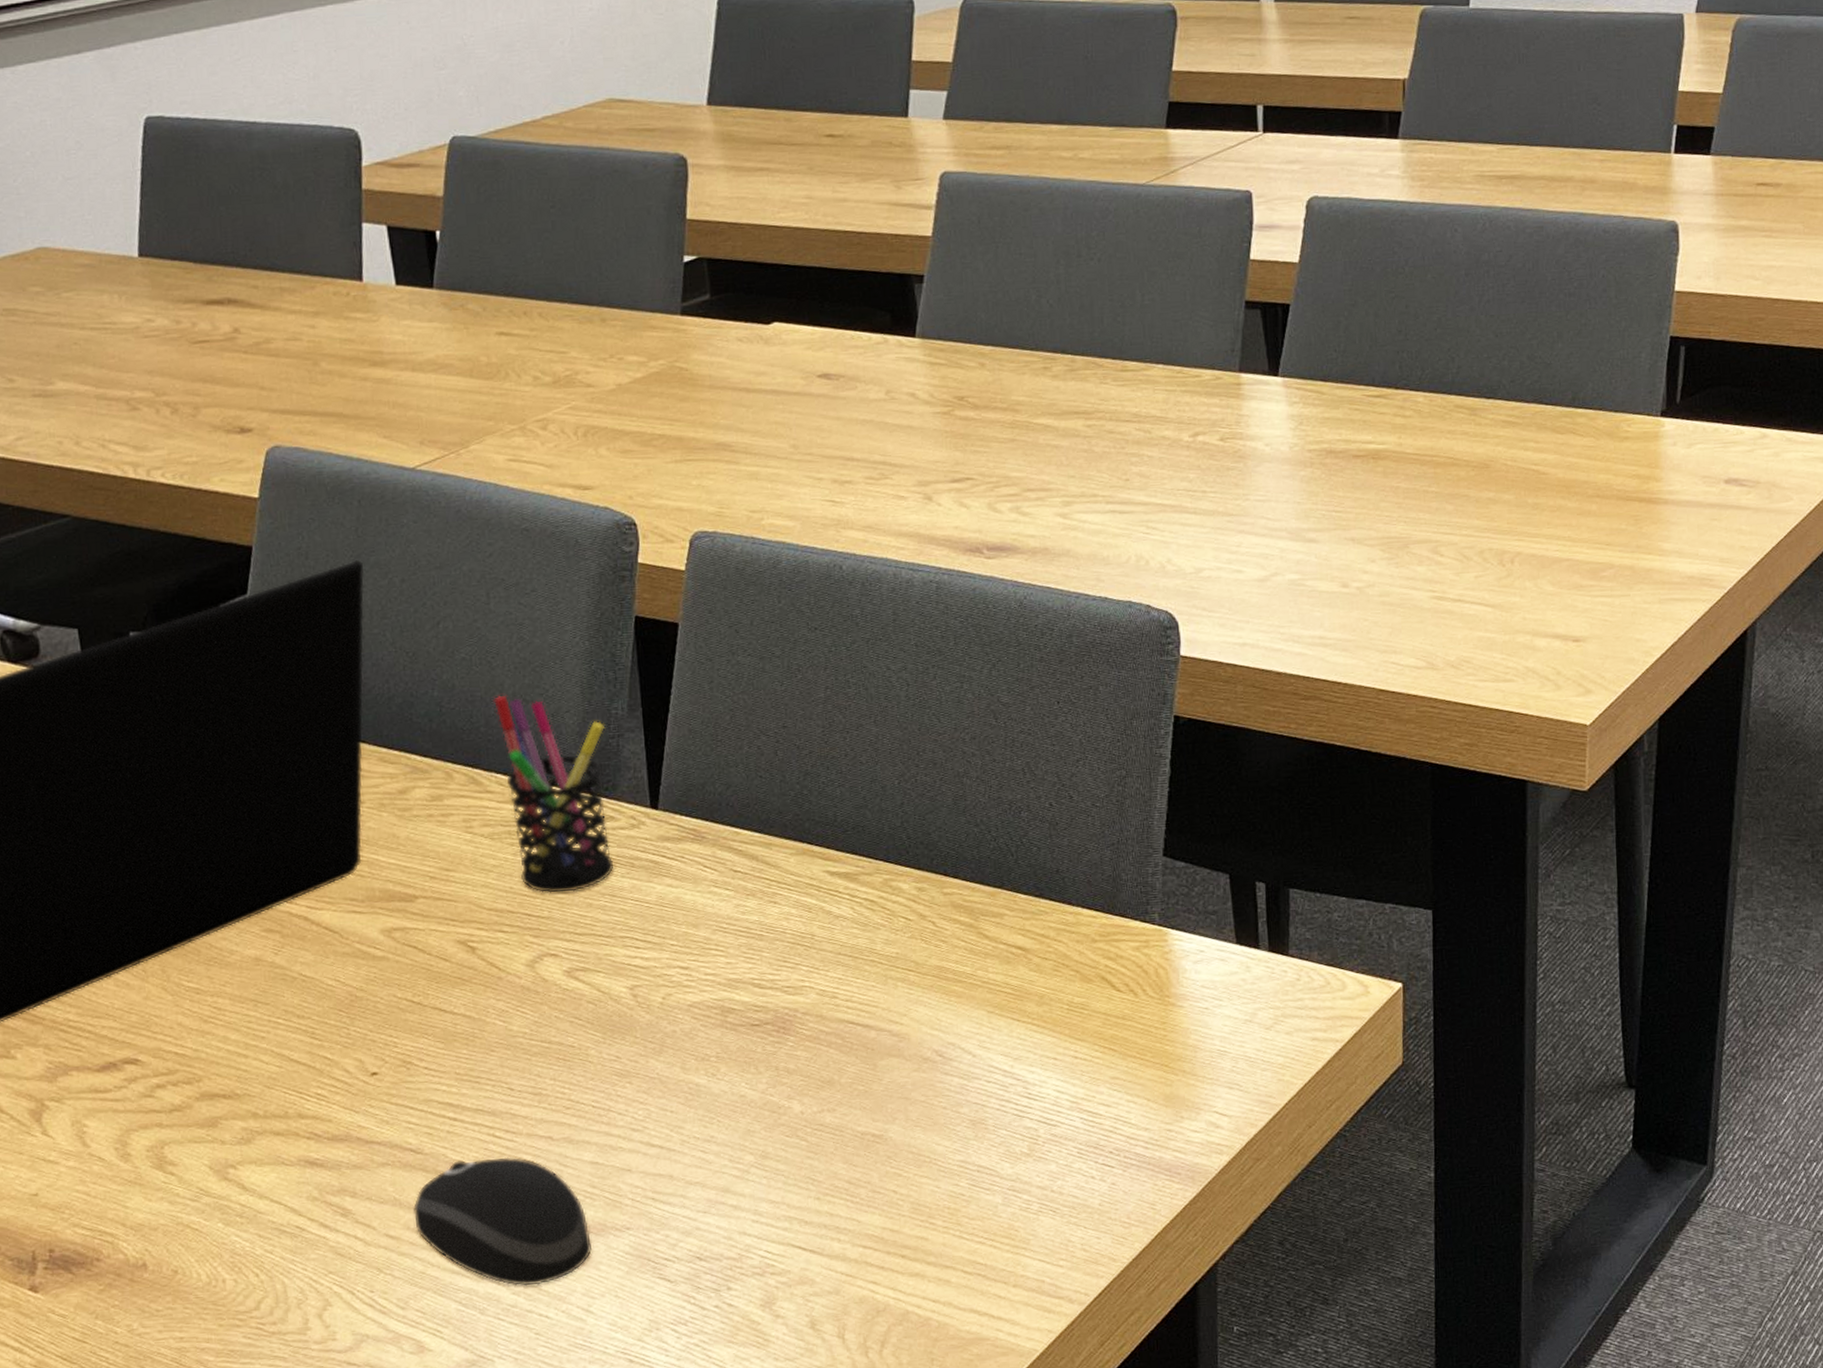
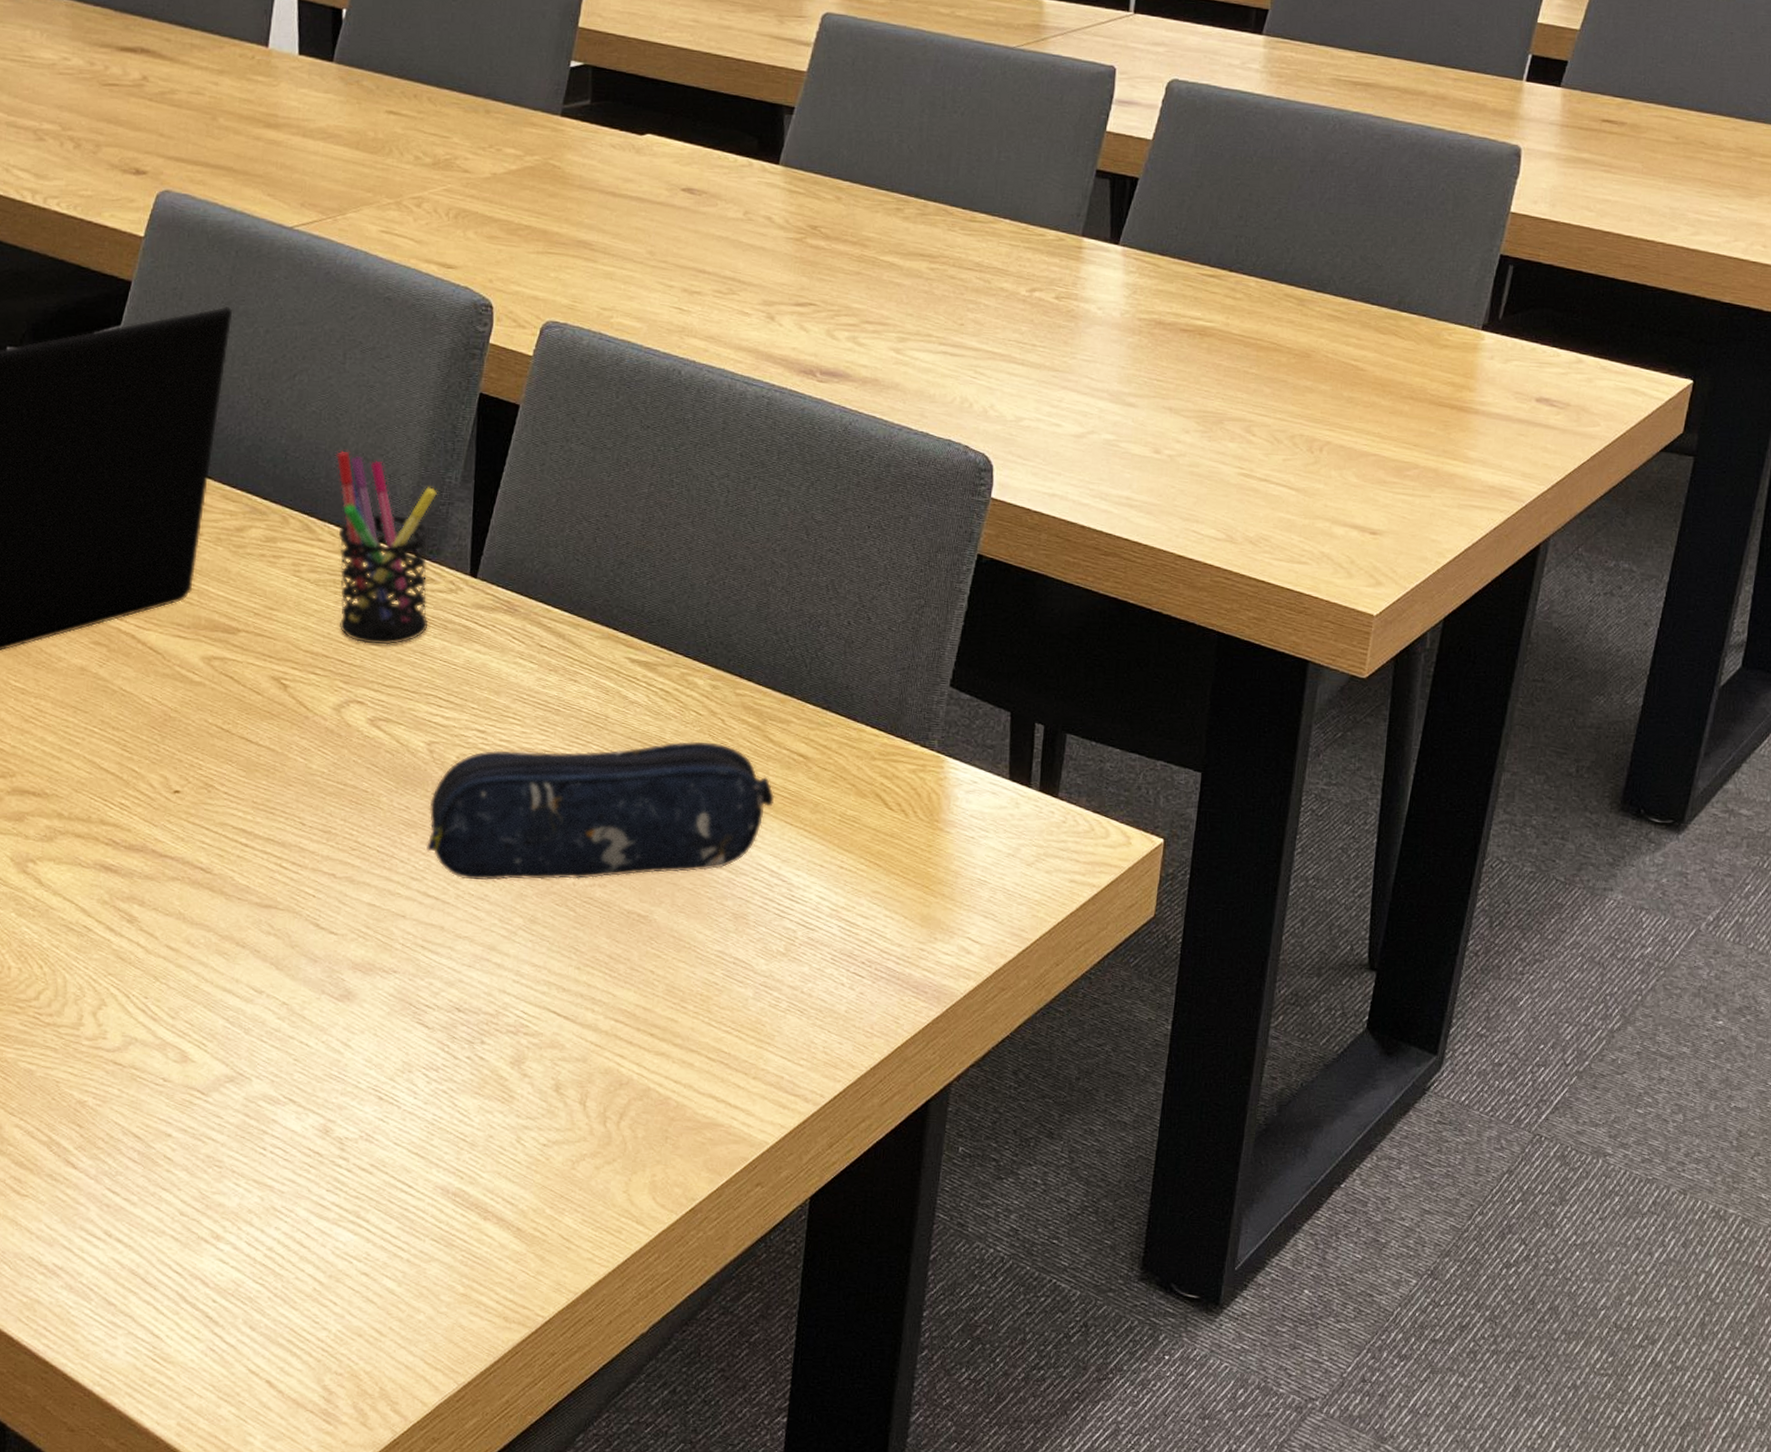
computer mouse: present [413,1157,593,1286] -> none [195,885,359,1014]
pencil case: none [640,946,998,1123] -> present [426,741,775,880]

